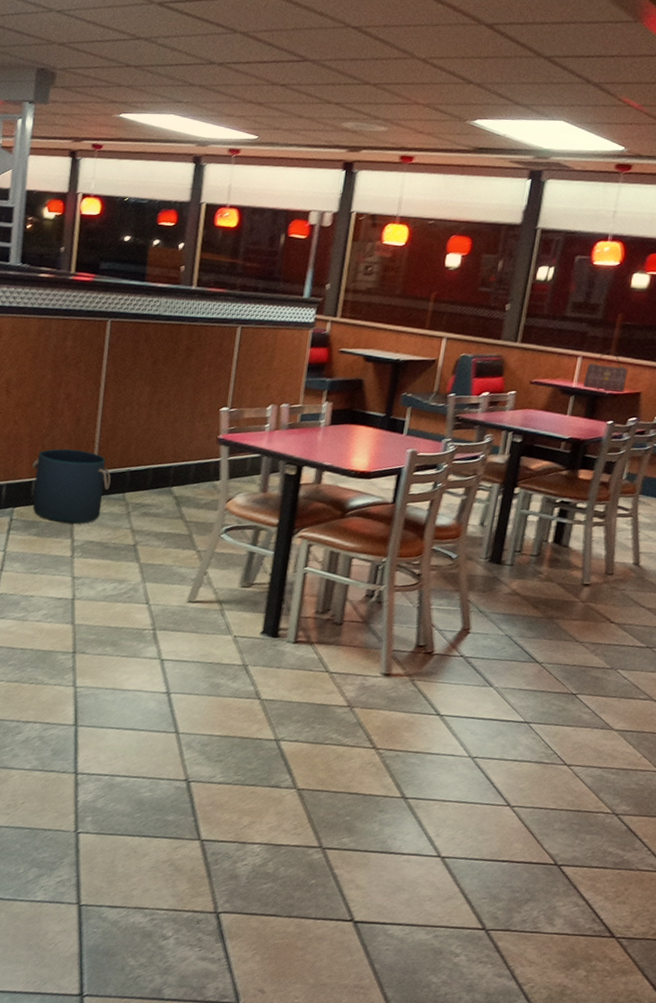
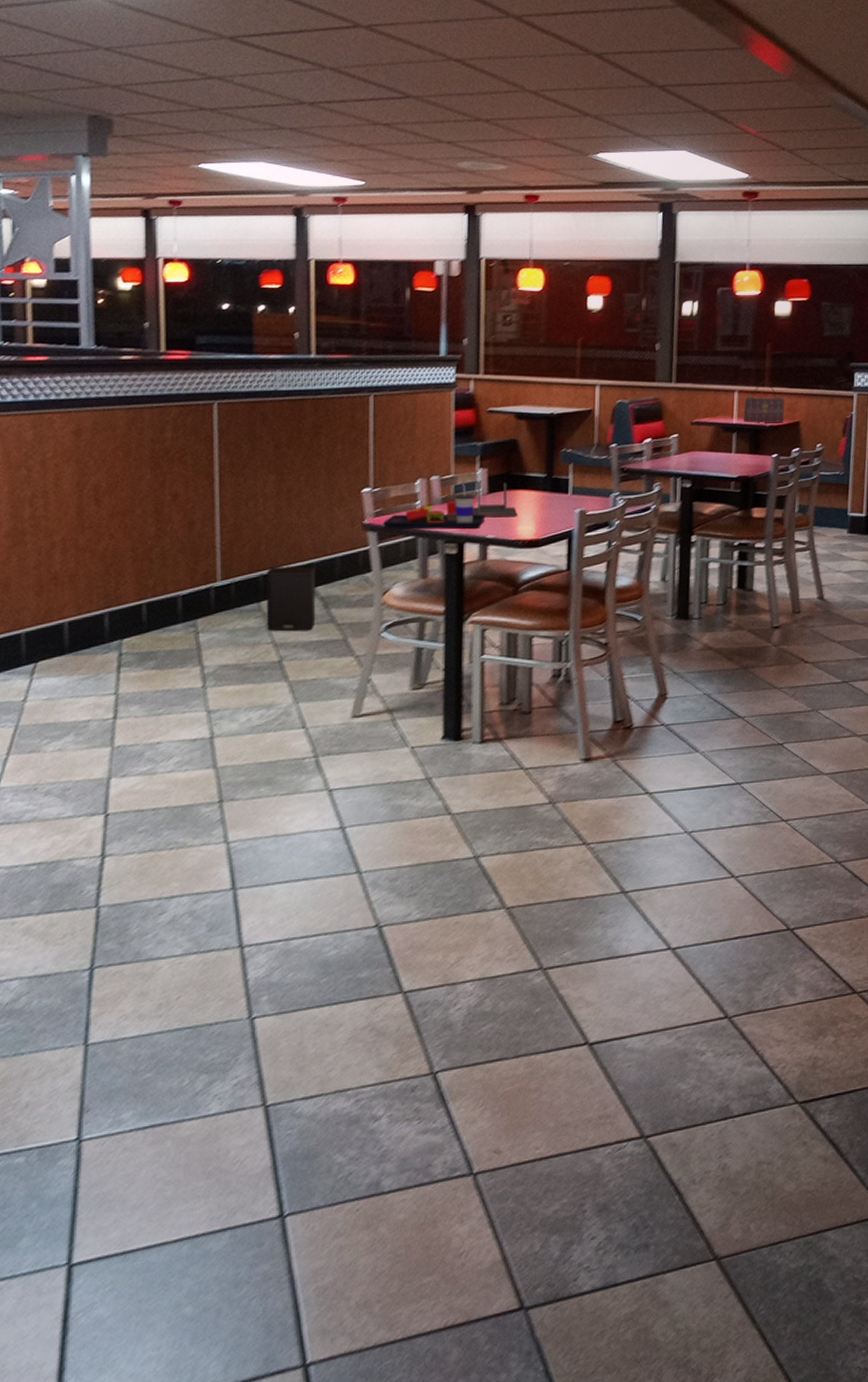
bucket: present [32,448,111,524] -> none [140,558,240,649]
pedal bin: none [128,465,173,524] -> present [267,565,316,632]
food tray: none [235,413,325,455] -> present [383,483,486,529]
napkin holder: none [313,414,354,449] -> present [472,482,517,518]

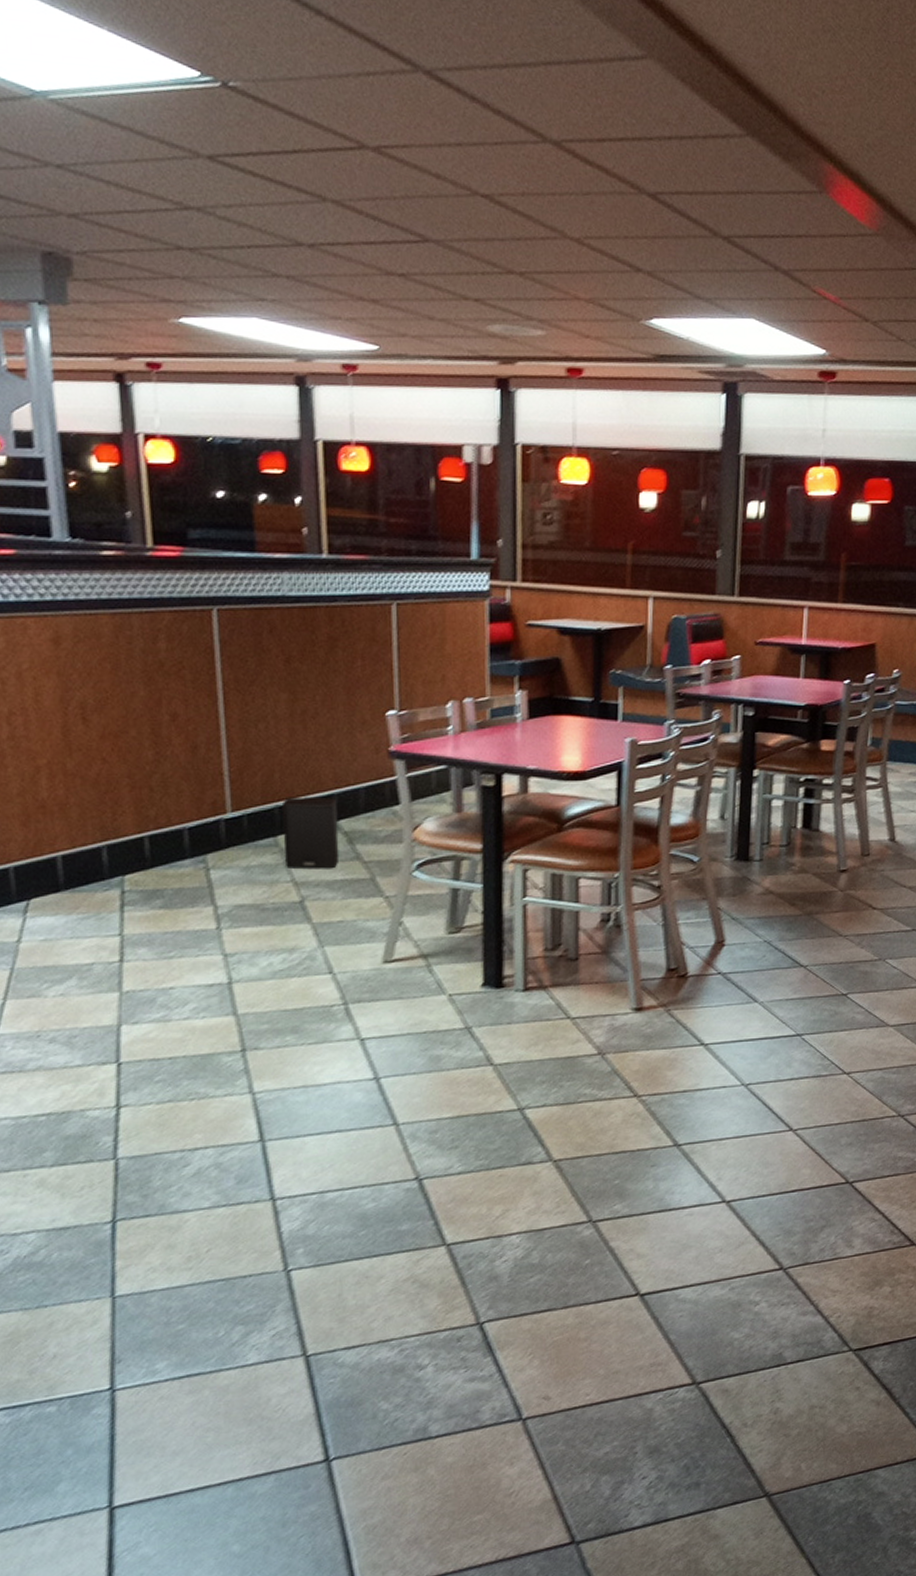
food tray: present [383,483,486,529] -> none [411,706,526,758]
napkin holder: present [472,482,517,518] -> none [511,706,561,746]
handbag: present [743,380,785,423] -> none [813,595,859,645]

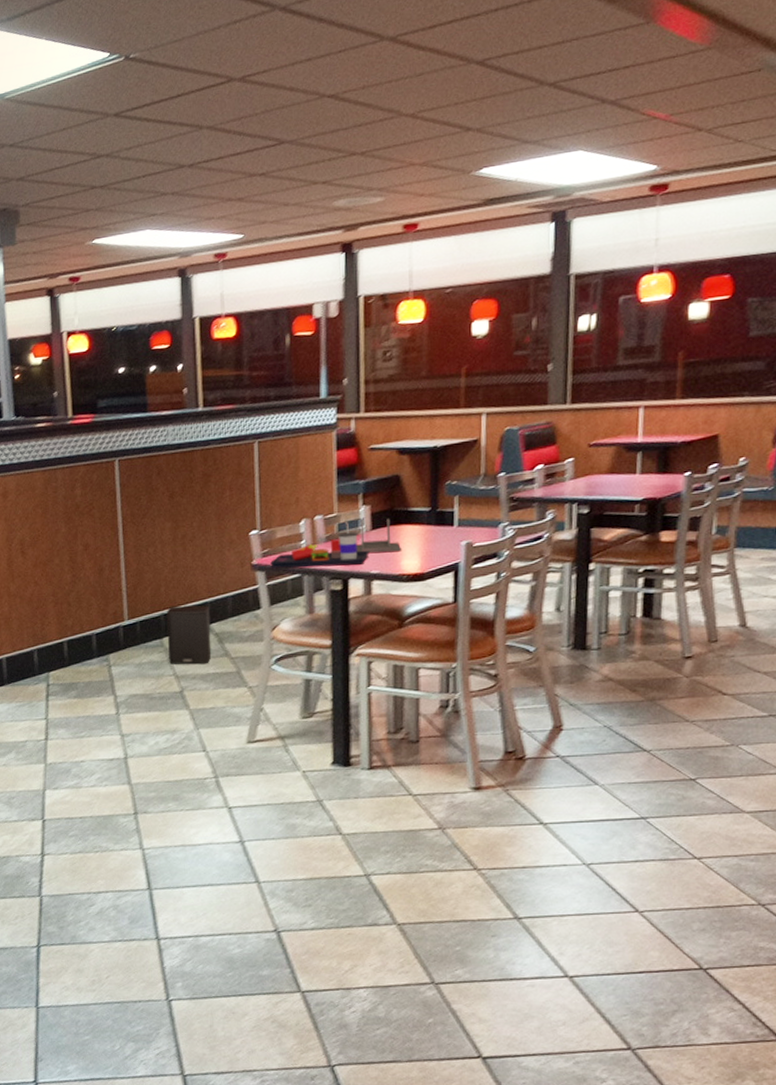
food tray: none [411,706,526,758] -> present [270,521,369,568]
napkin holder: none [511,706,561,746] -> present [356,518,401,554]

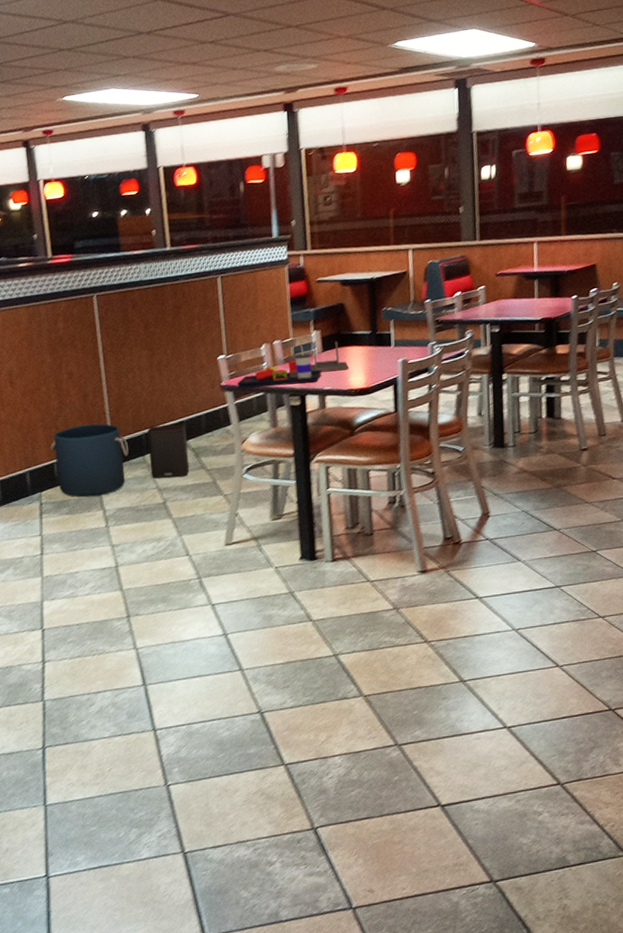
bucket: none [61,601,145,681] -> present [50,423,129,497]

